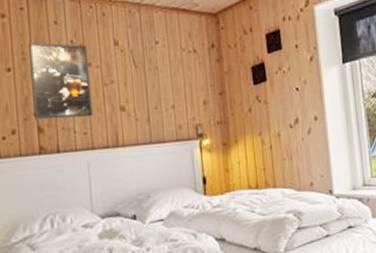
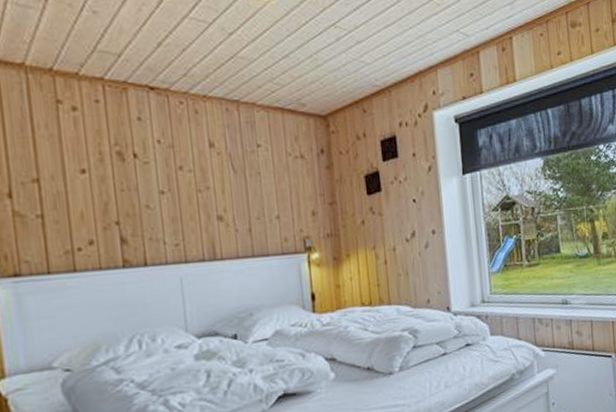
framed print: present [27,42,93,119] -> none [105,140,186,229]

